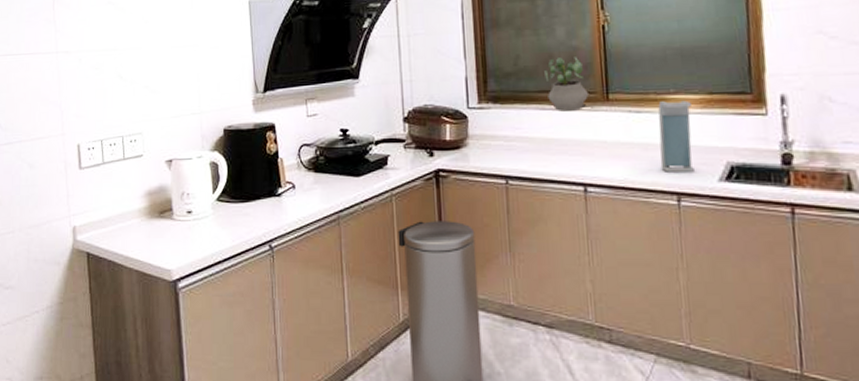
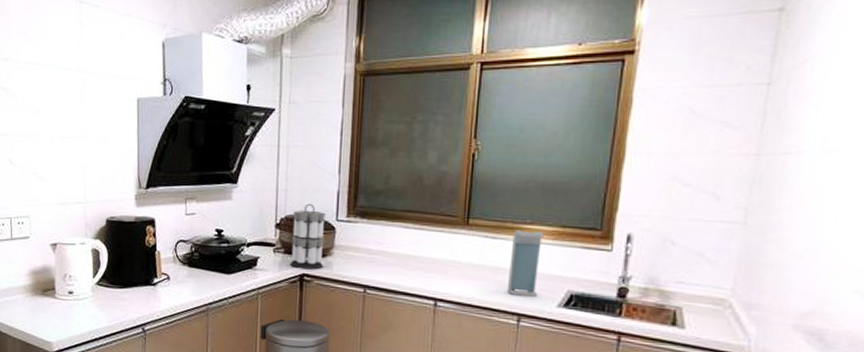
spice rack: none [421,92,459,164] -> present [291,203,326,270]
potted plant: present [544,57,588,112] -> none [412,180,450,232]

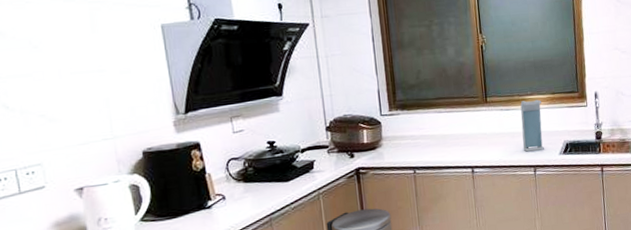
spice rack: present [291,203,326,270] -> none [341,104,375,164]

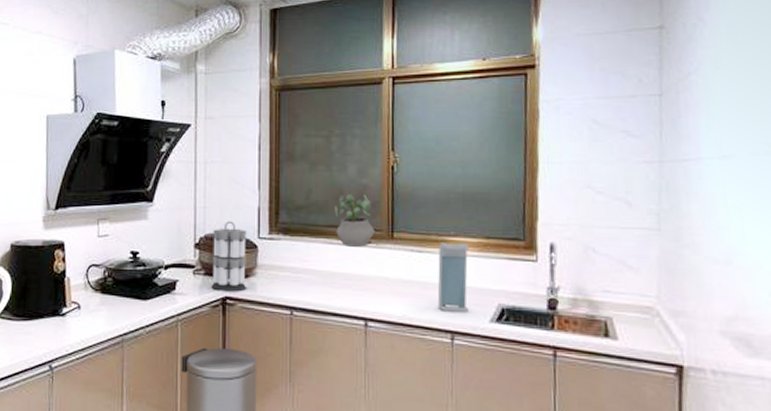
spice rack: none [341,104,375,164] -> present [212,221,247,292]
potted plant: none [440,70,473,113] -> present [334,194,374,247]

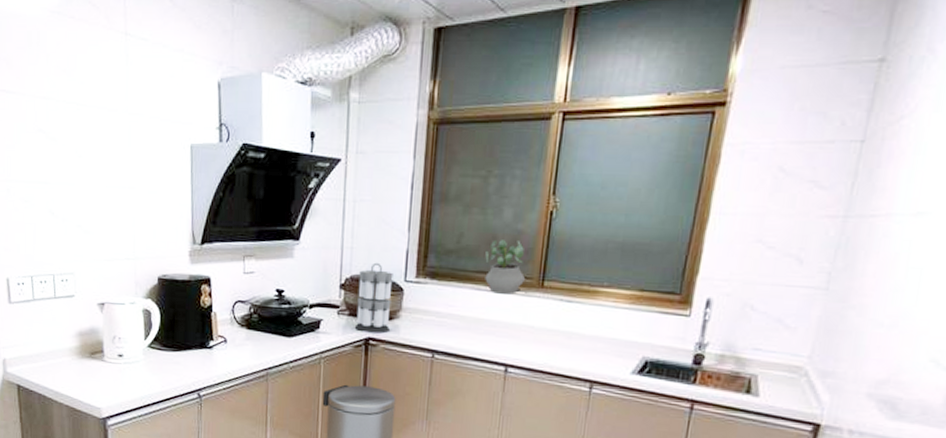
soap dispenser: present [437,242,469,312] -> none [580,293,621,363]

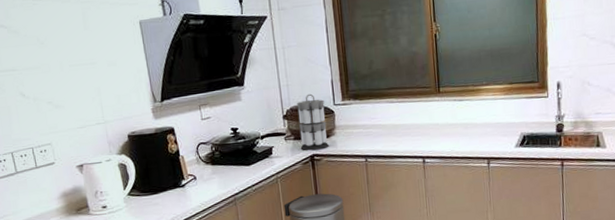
potted plant: present [485,239,525,295] -> none [392,60,425,103]

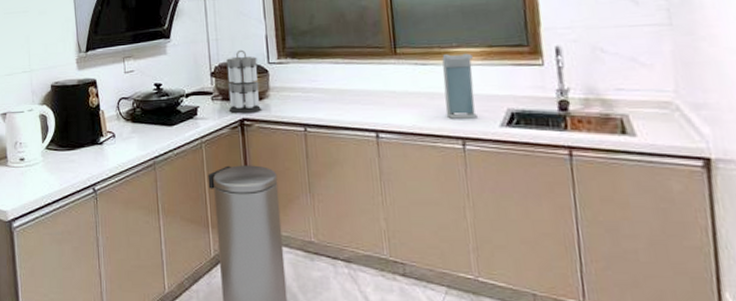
soap dispenser: none [475,89,499,144] -> present [442,53,477,119]

